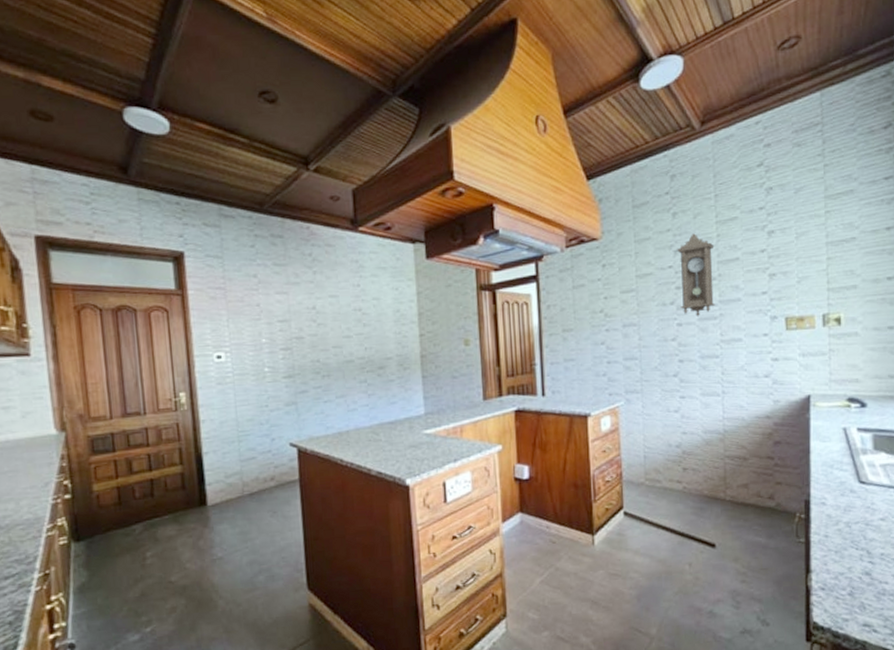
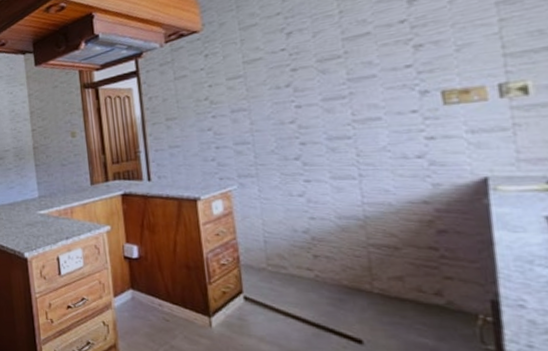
pendulum clock: present [677,233,715,317] -> none [290,13,342,98]

